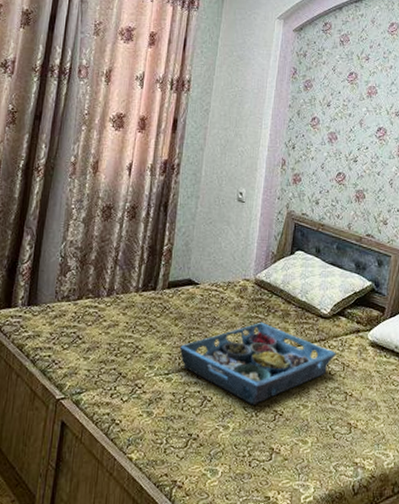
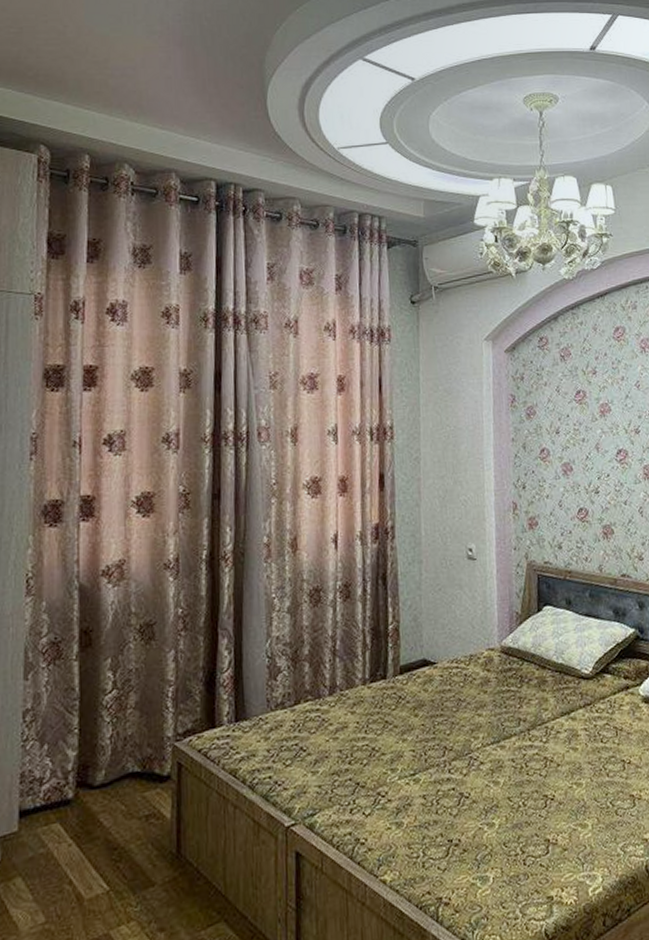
serving tray: present [179,322,336,406] -> none [423,695,606,794]

